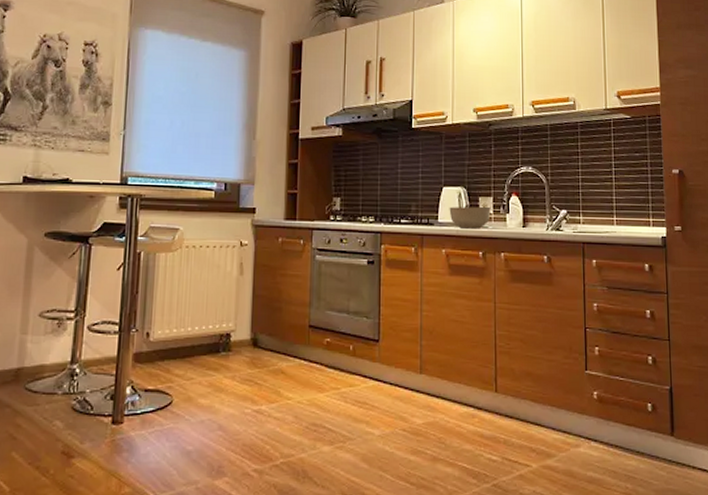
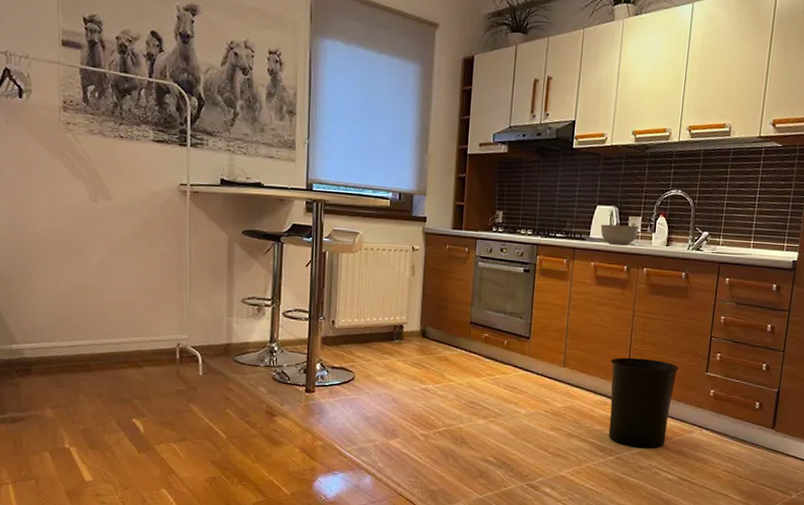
waste bin: none [475,358,554,470] -> present [608,357,679,448]

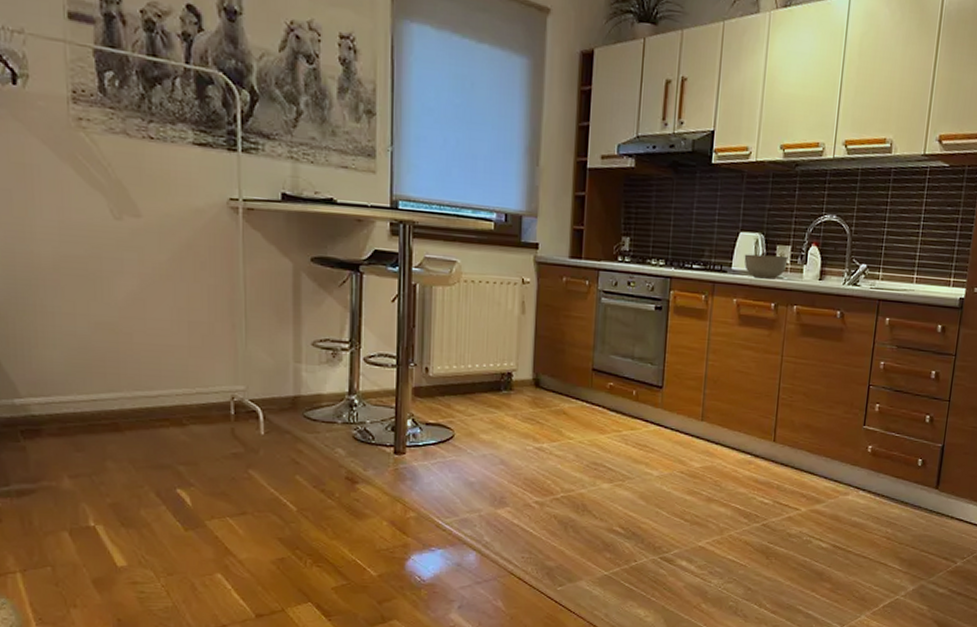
waste bin: present [608,357,679,448] -> none [753,409,833,513]

